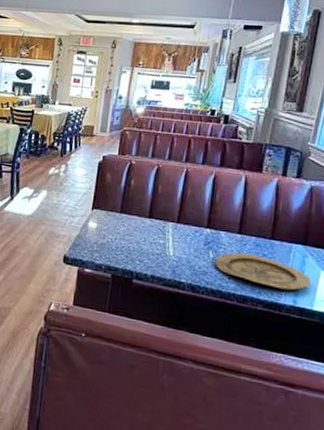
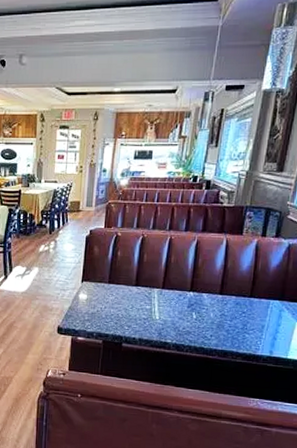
plate: present [215,252,312,291] -> none [198,311,287,343]

